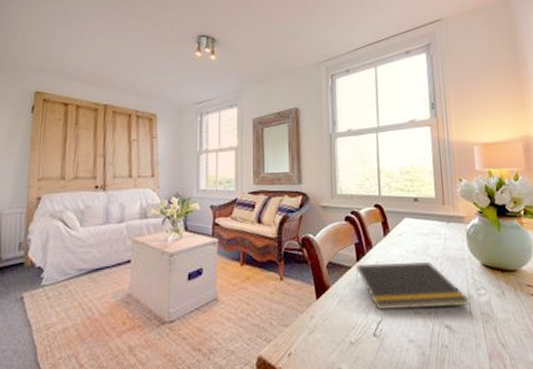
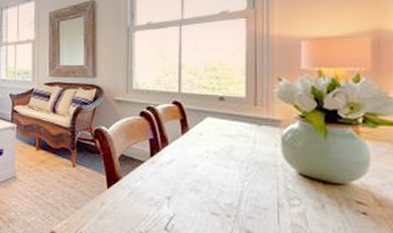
notepad: present [355,262,470,309] -> none [149,160,279,214]

